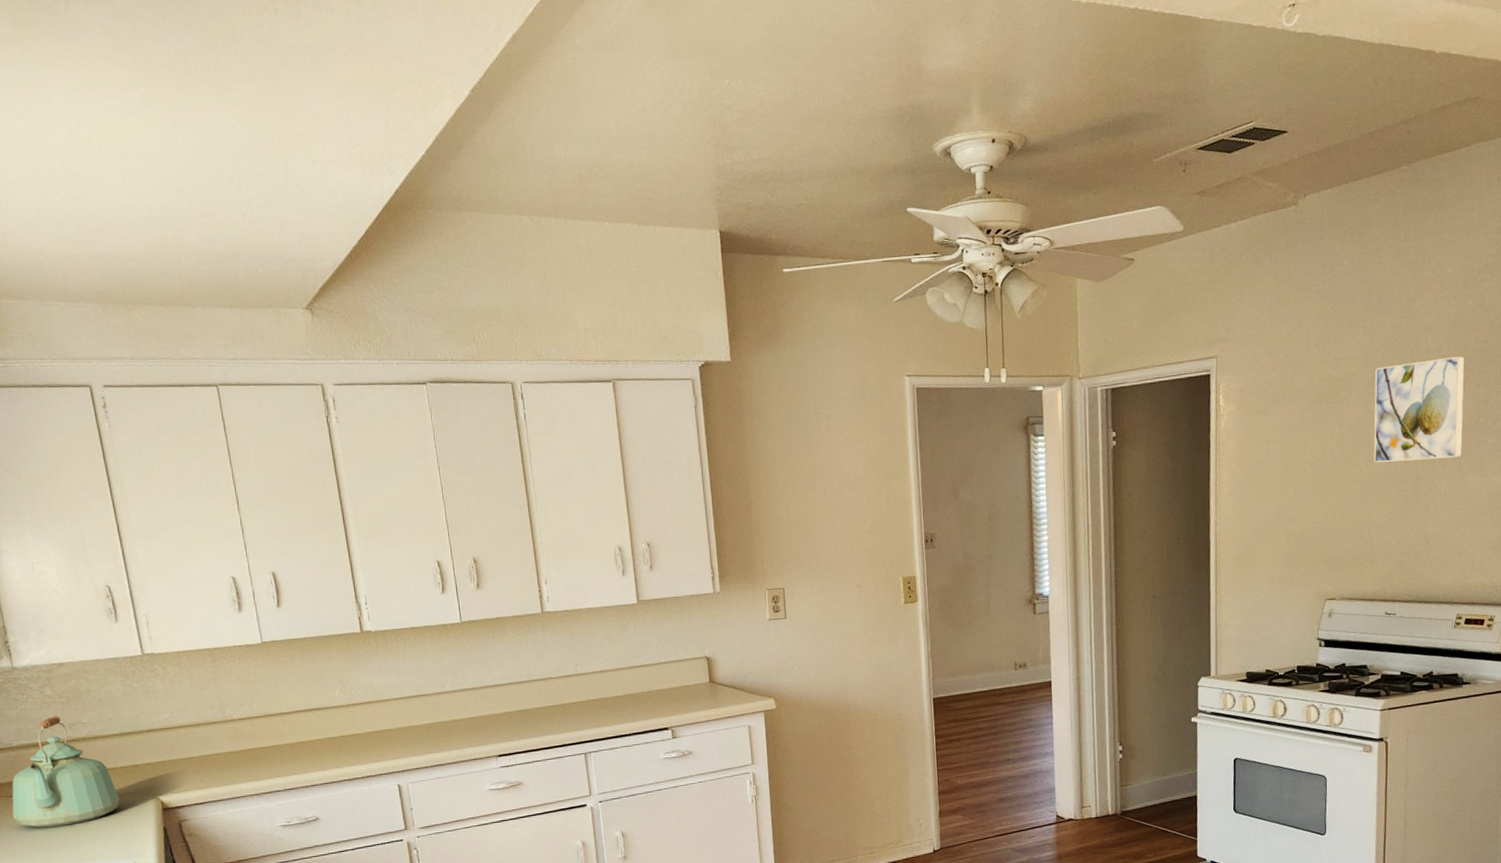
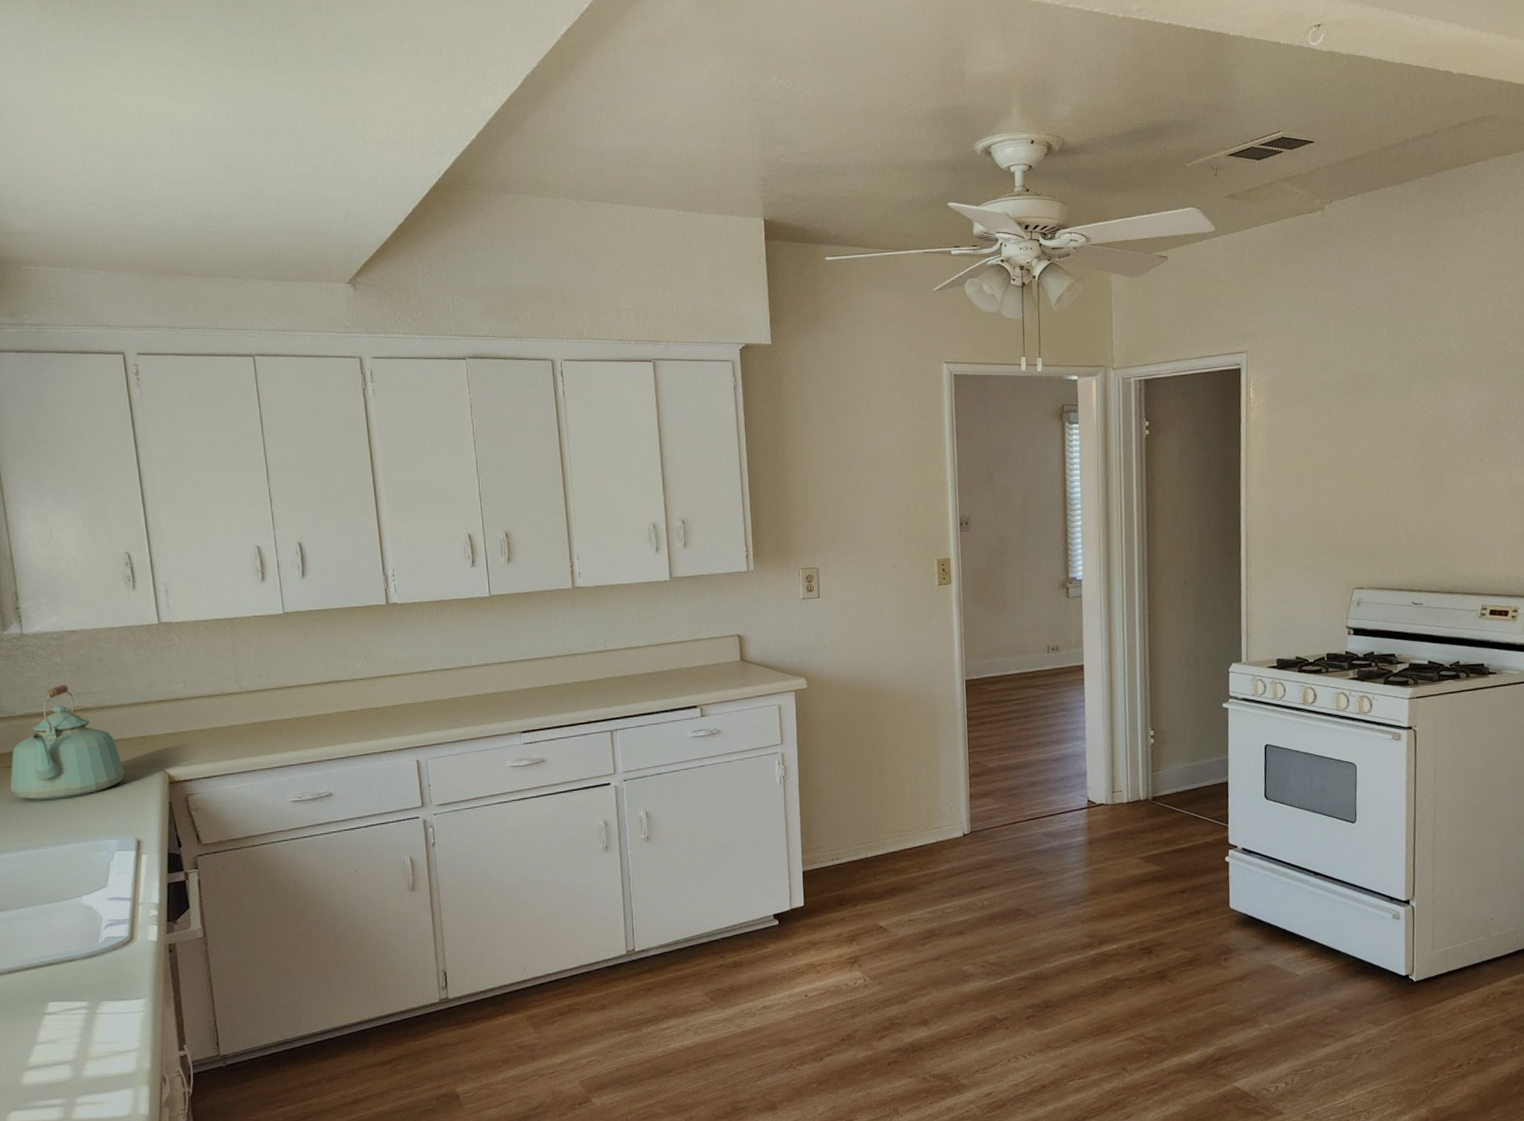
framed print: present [1373,356,1465,464] -> none [1399,356,1486,457]

